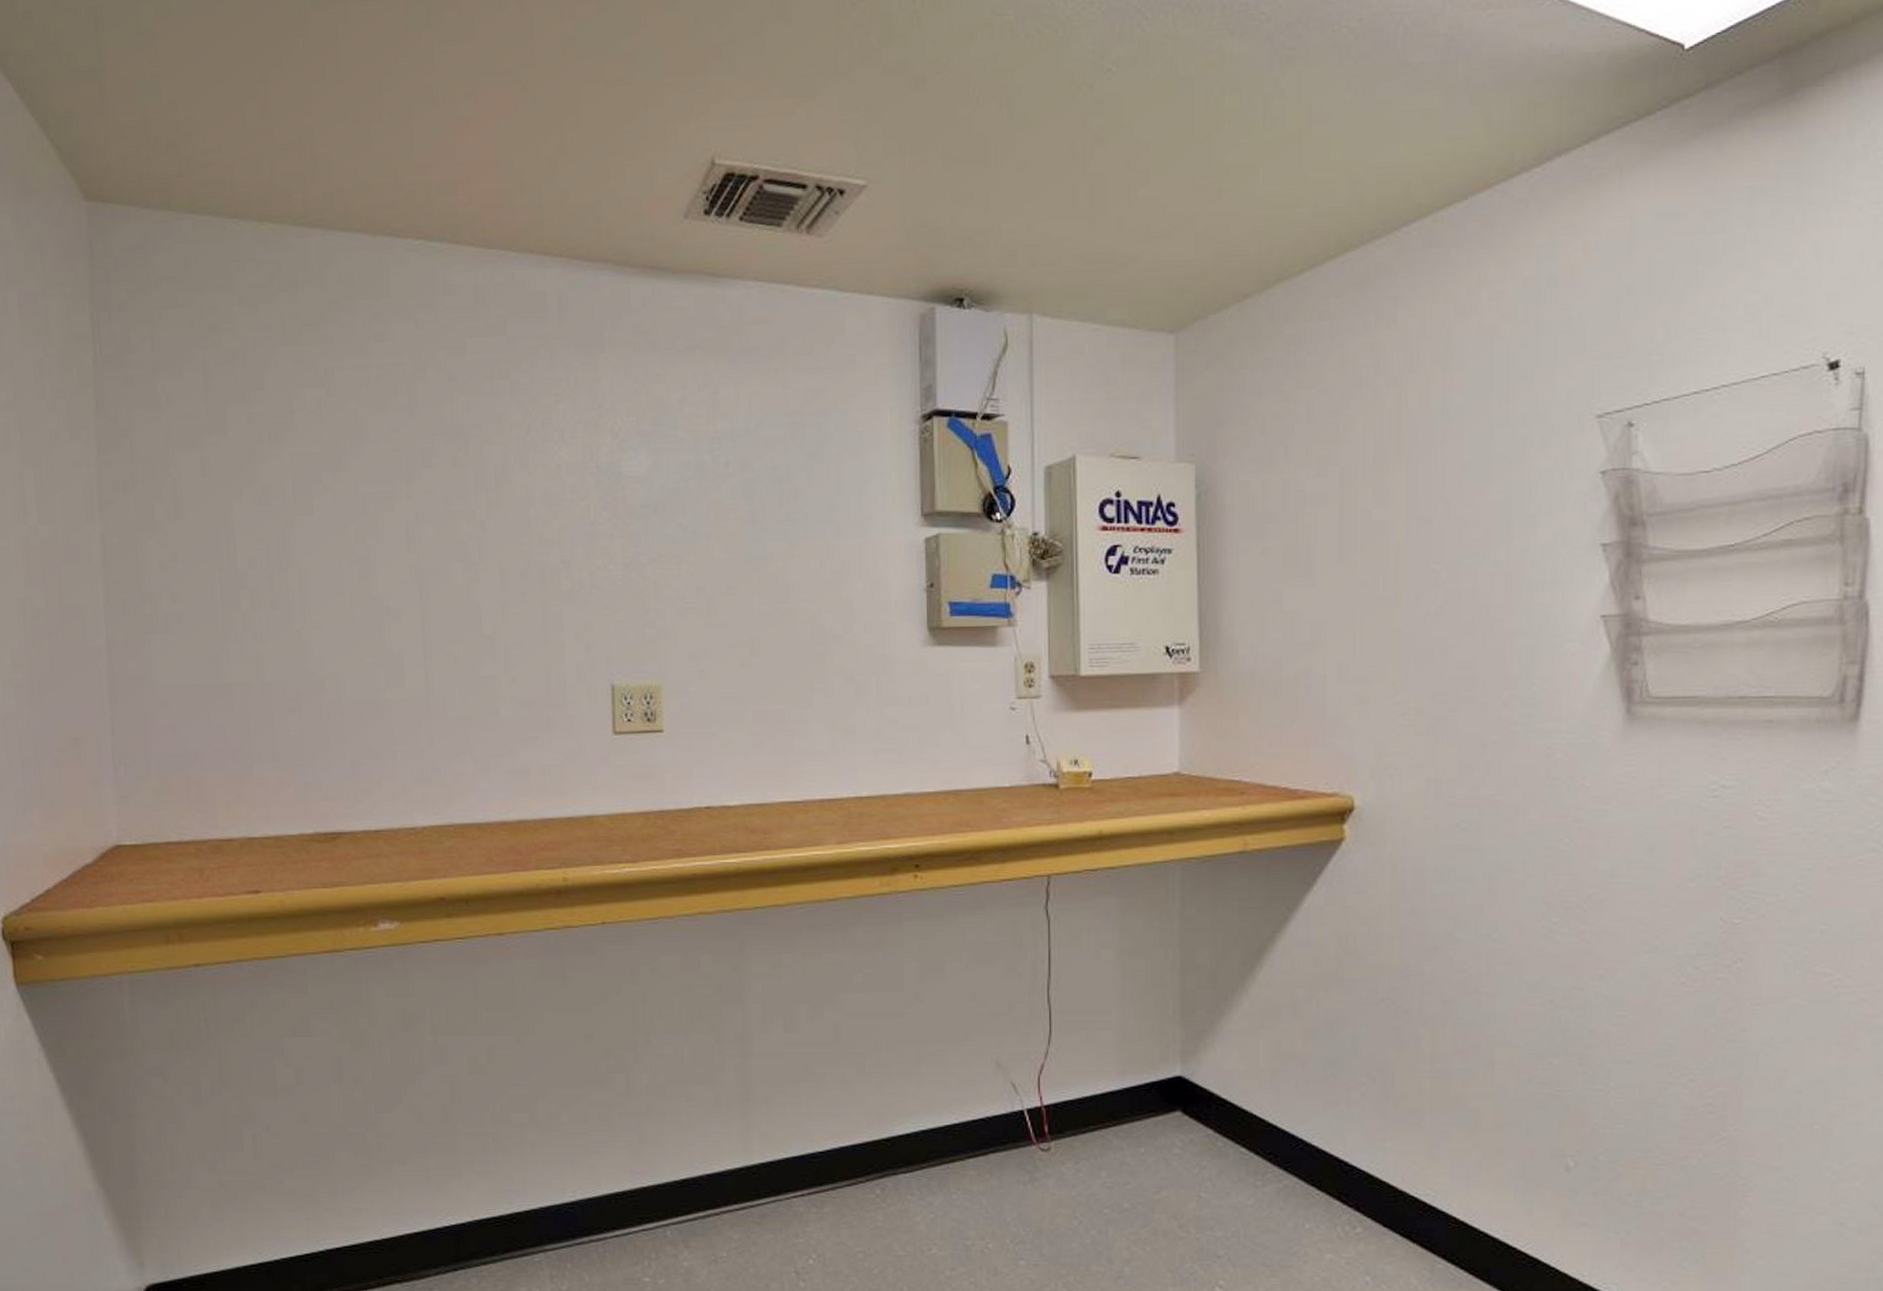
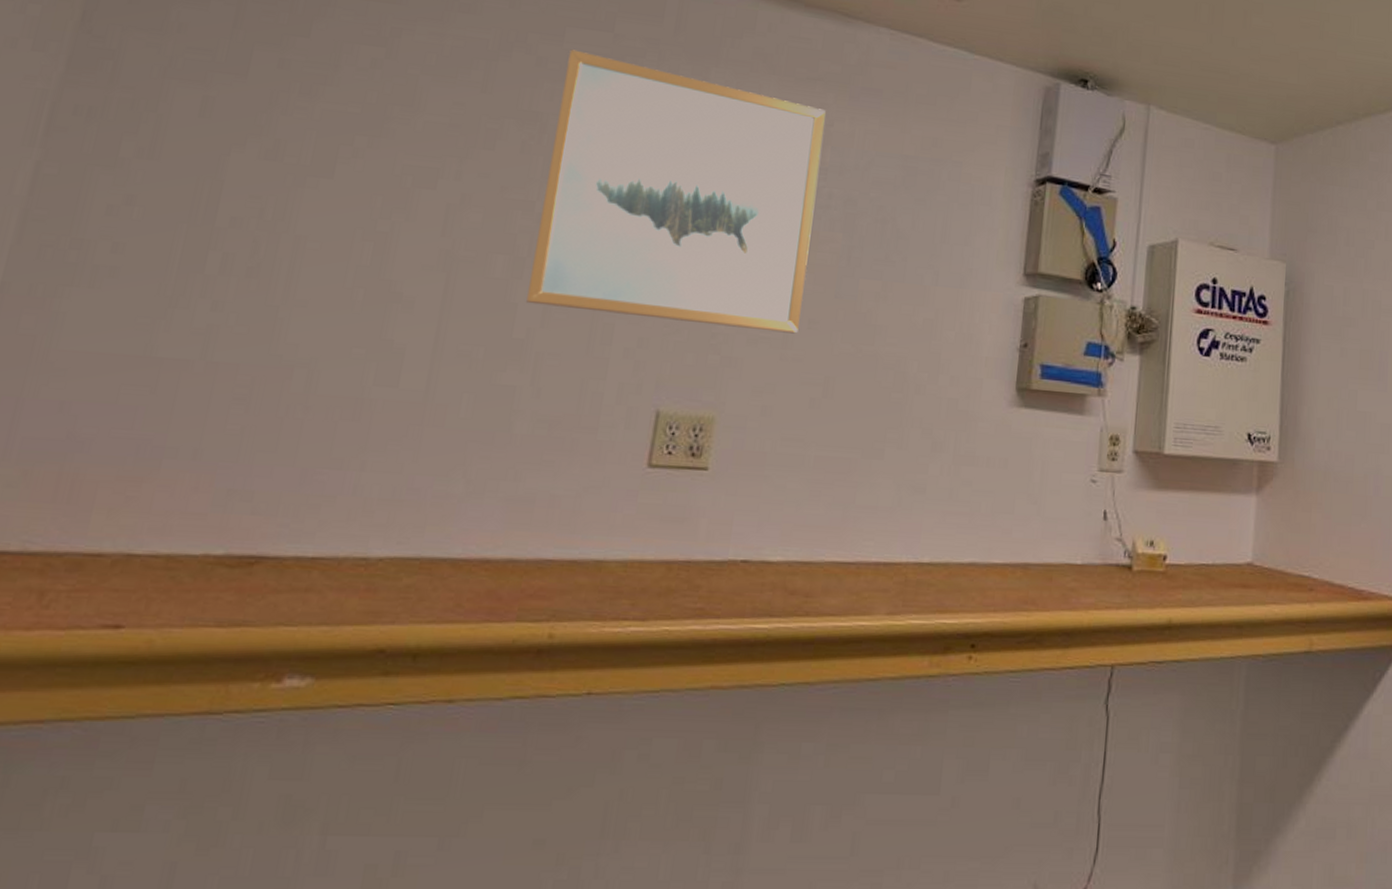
wall art: none [473,359,719,603] -> present [526,49,826,334]

